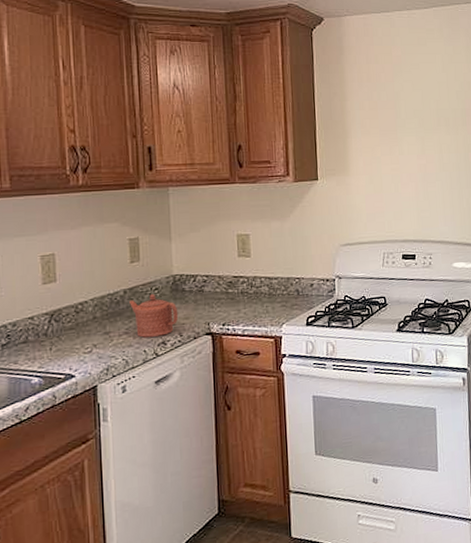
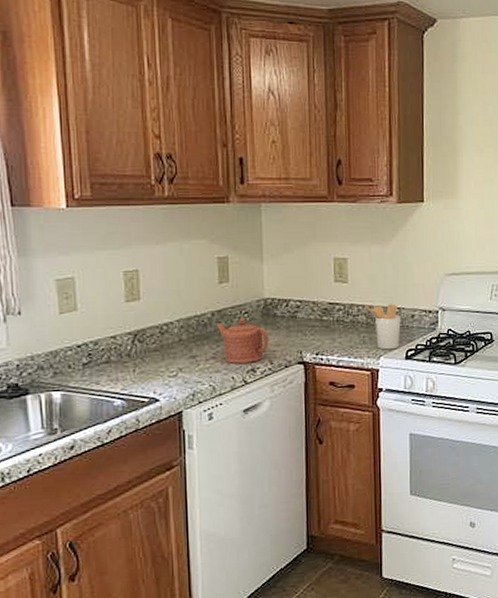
utensil holder: none [267,274,301,318] -> present [364,304,401,350]

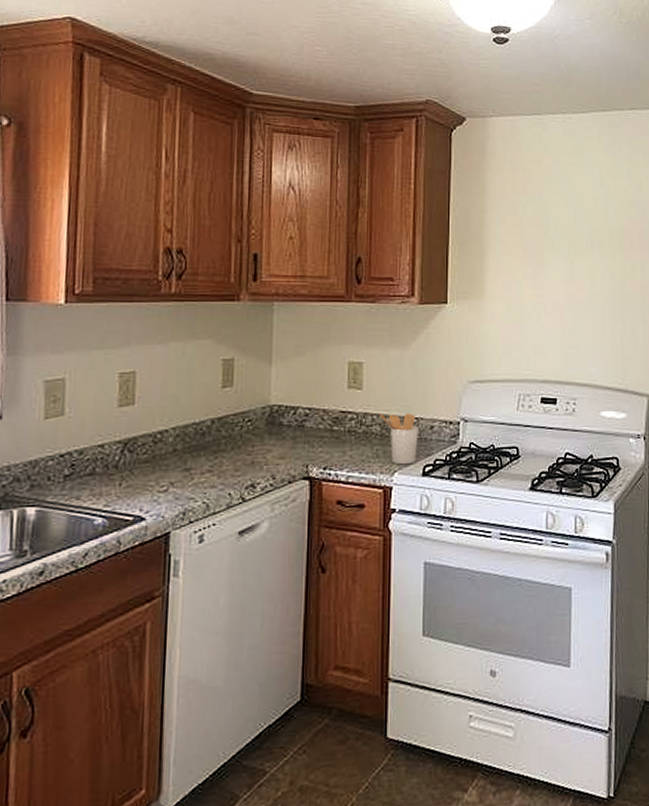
teapot: present [217,318,269,363] -> none [217,426,273,478]

